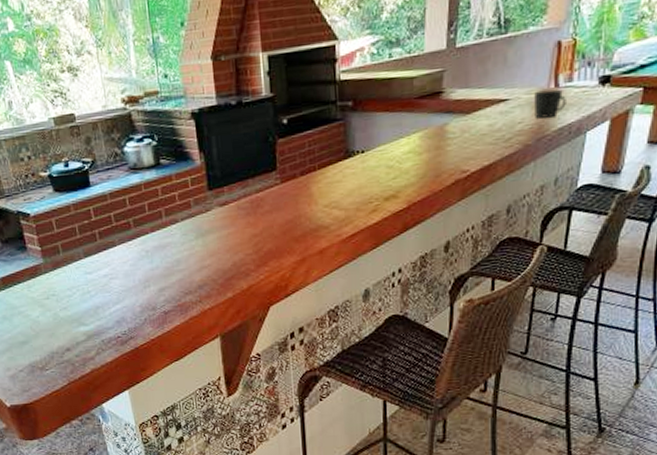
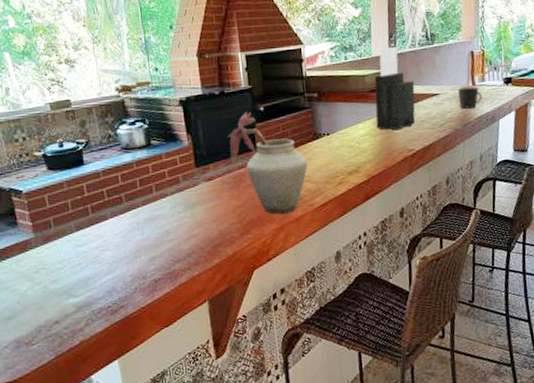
vase: none [245,124,337,245] -> present [228,111,308,214]
knife block: none [423,39,477,147] -> present [374,47,415,130]

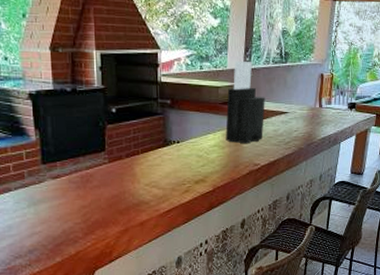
vase: present [228,111,308,214] -> none [77,111,156,217]
cup: present [458,87,482,109] -> none [306,108,327,129]

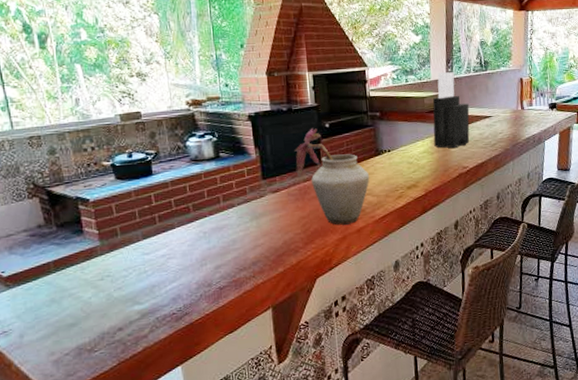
vase: none [77,111,156,217] -> present [294,127,370,225]

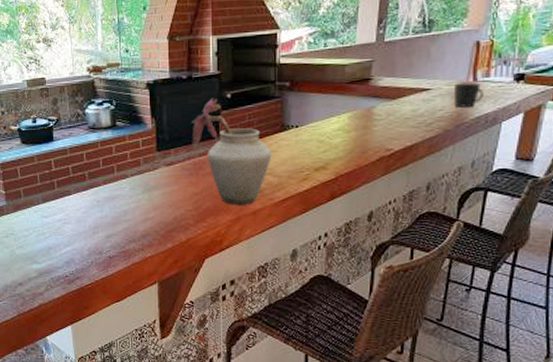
knife block: present [432,72,470,149] -> none [352,34,402,127]
cup: none [508,111,530,131] -> present [454,82,484,107]

